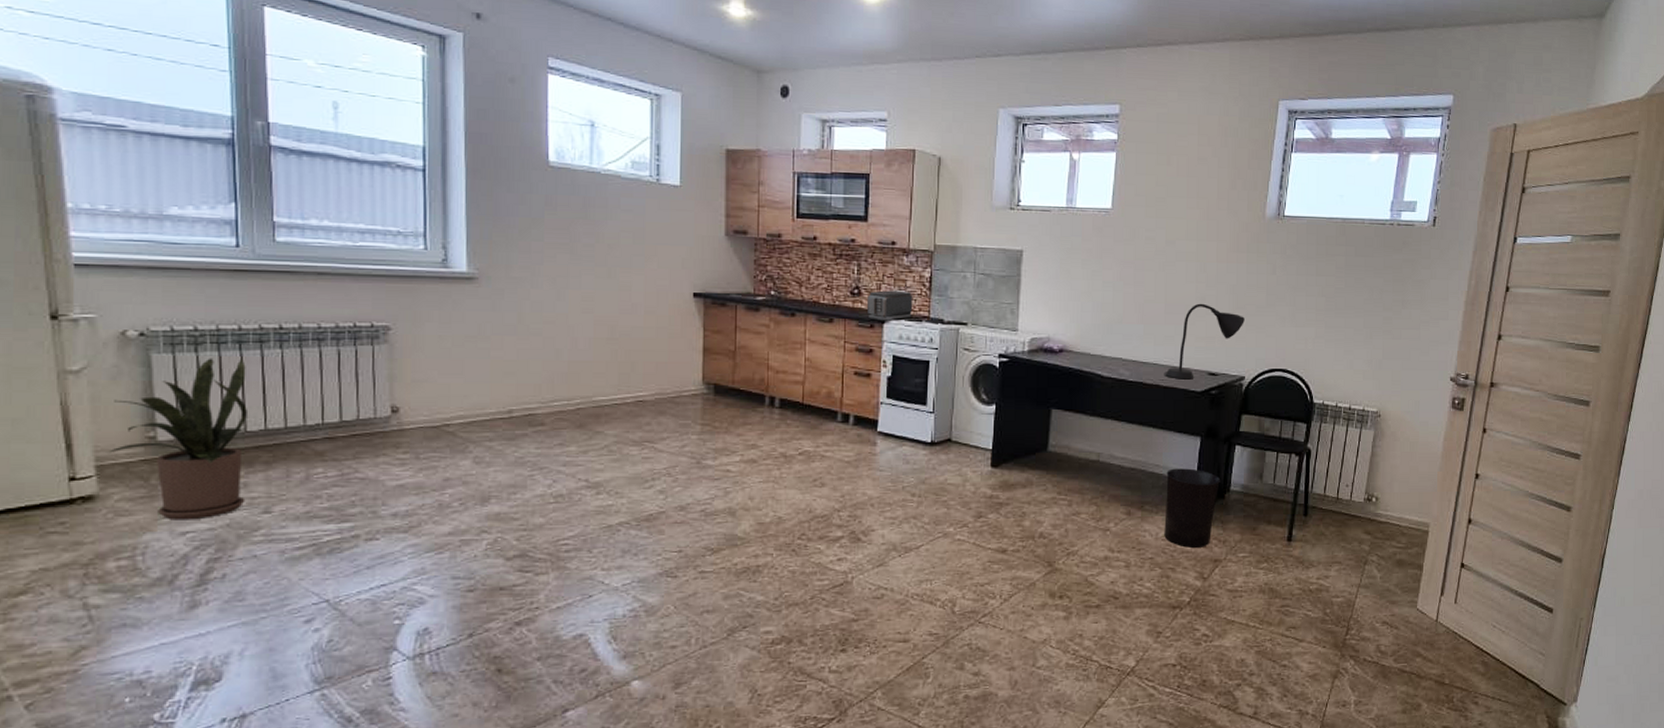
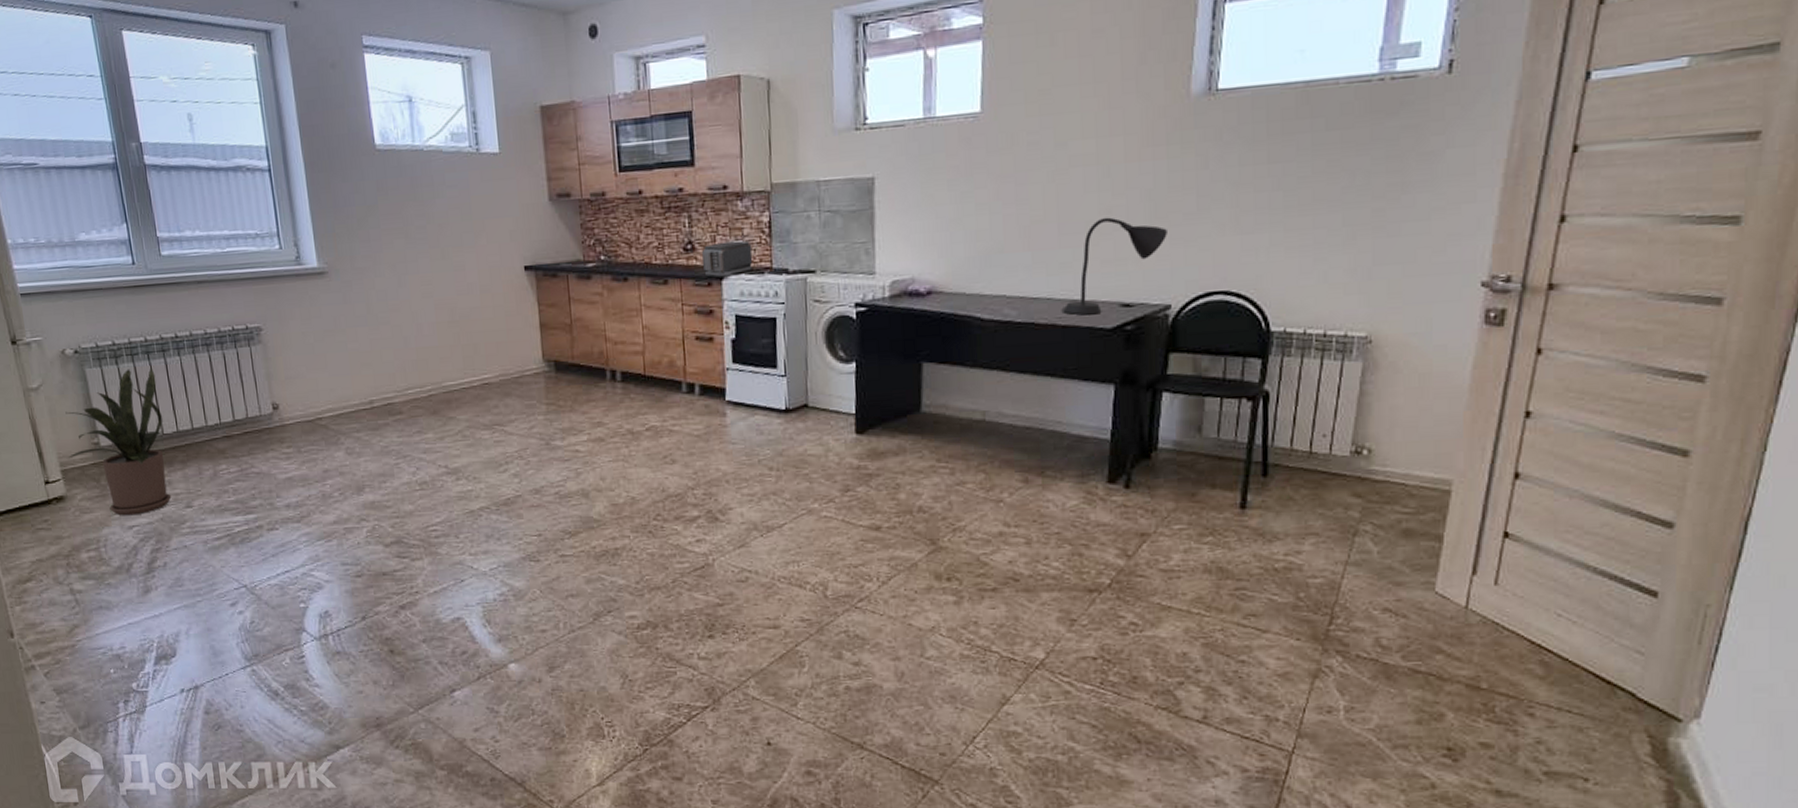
waste bin: present [1164,468,1221,548] -> none [1071,423,1145,520]

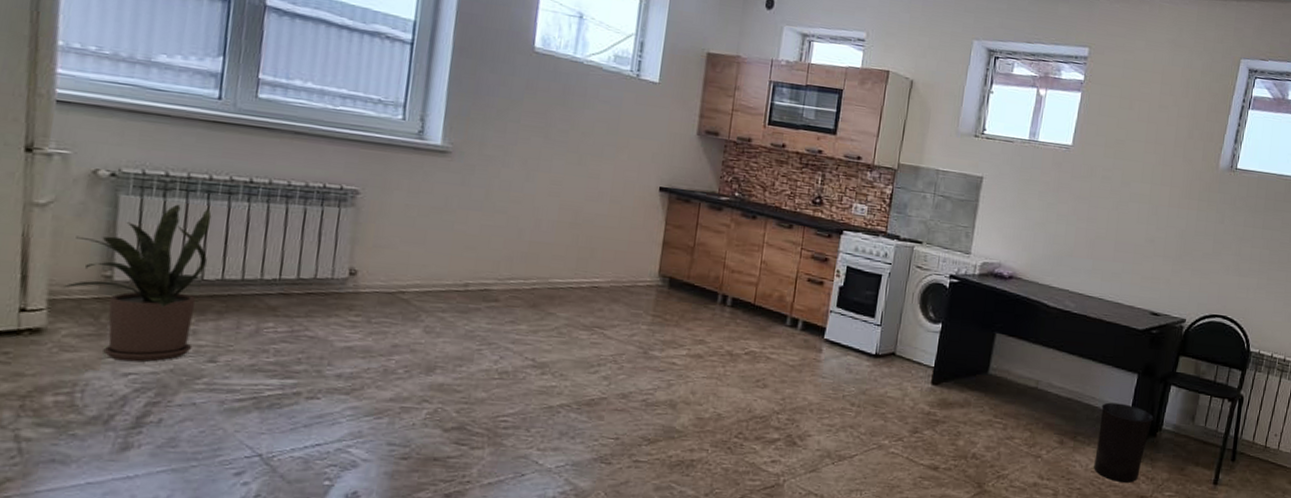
toaster: present [701,240,753,279] -> none [826,202,873,234]
desk lamp: present [1061,217,1167,316] -> none [1108,244,1191,317]
waste bin: none [1071,423,1145,520] -> present [1094,402,1154,483]

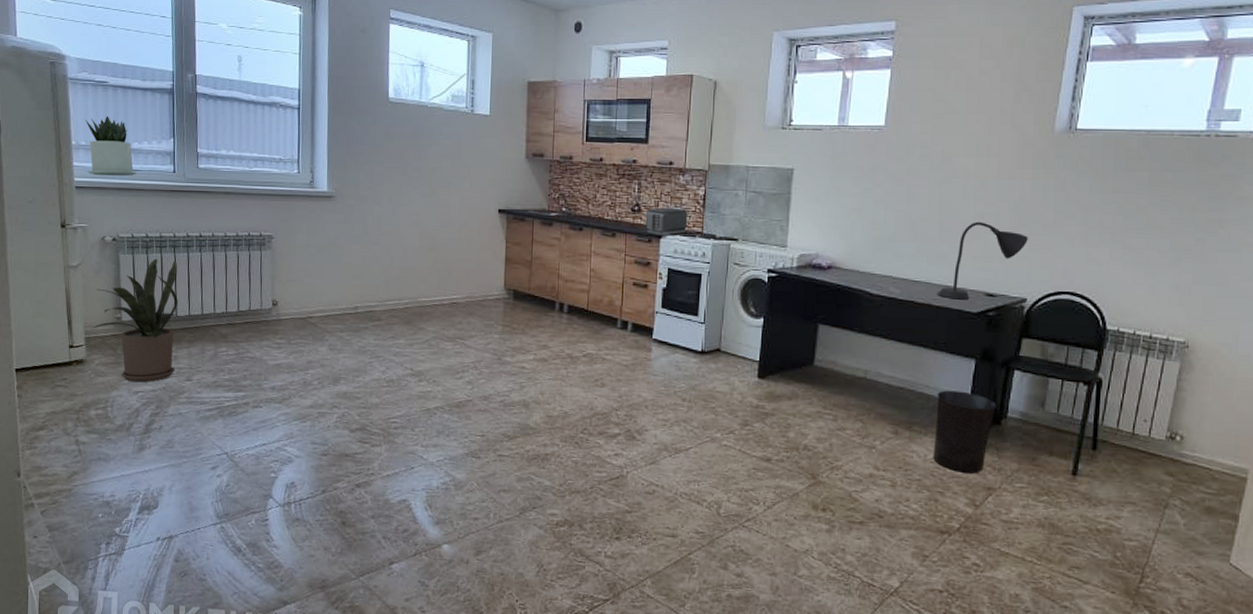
planter: none [80,15,162,97] -> present [85,115,138,177]
toaster: none [826,202,873,234] -> present [645,207,688,237]
desk lamp: none [1108,244,1191,317] -> present [936,221,1028,300]

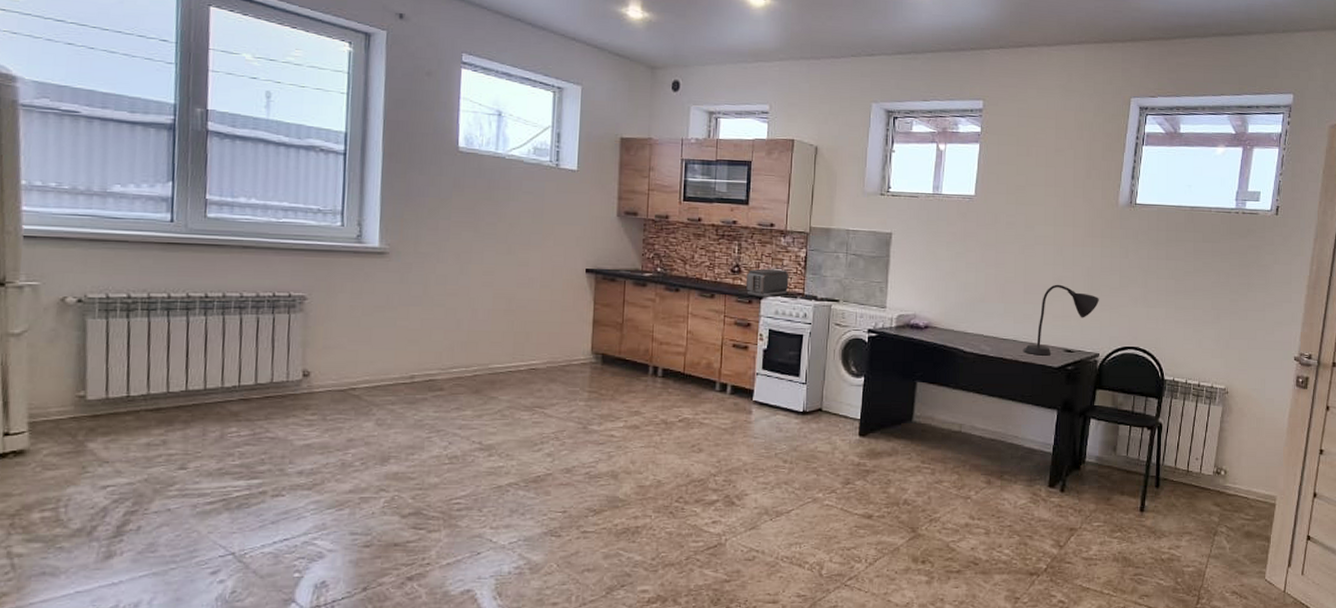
planter: present [85,115,138,177] -> none [42,151,119,225]
house plant: present [92,258,178,383] -> none [40,323,172,475]
waste bin: present [933,390,997,474] -> none [1022,440,1077,516]

